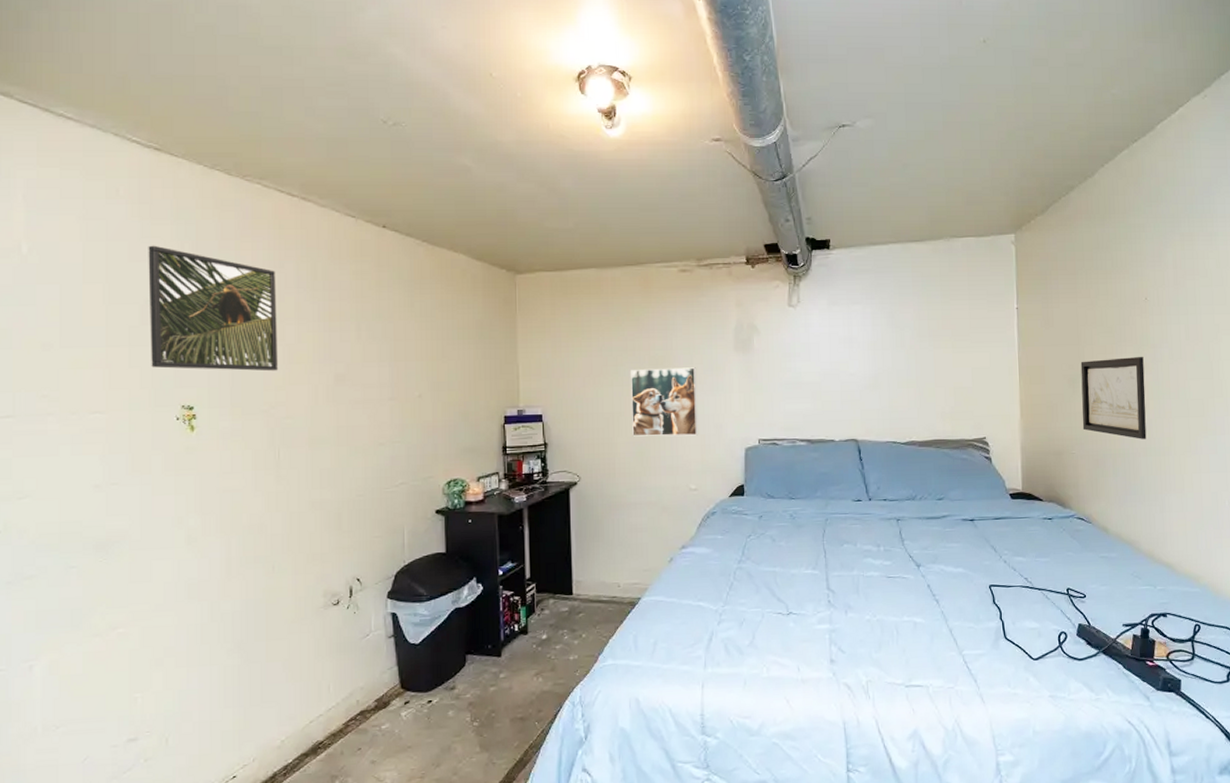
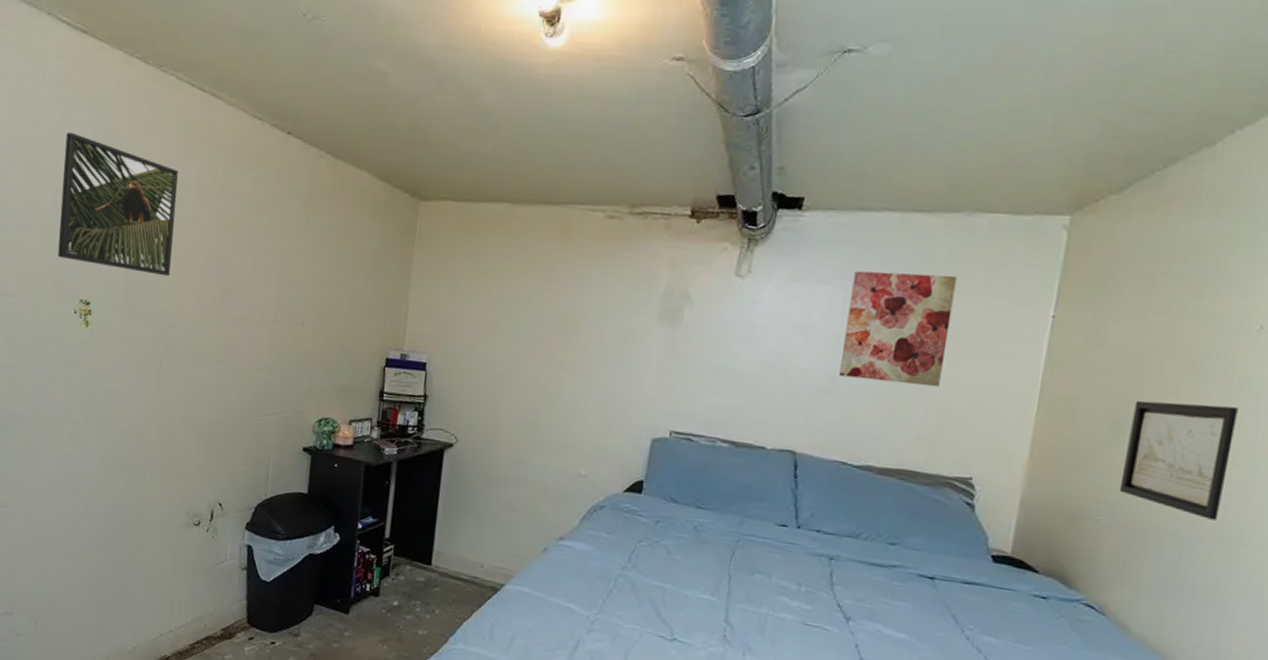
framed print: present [631,367,698,437] -> none [522,327,608,415]
wall art: none [876,287,951,375] -> present [839,270,957,388]

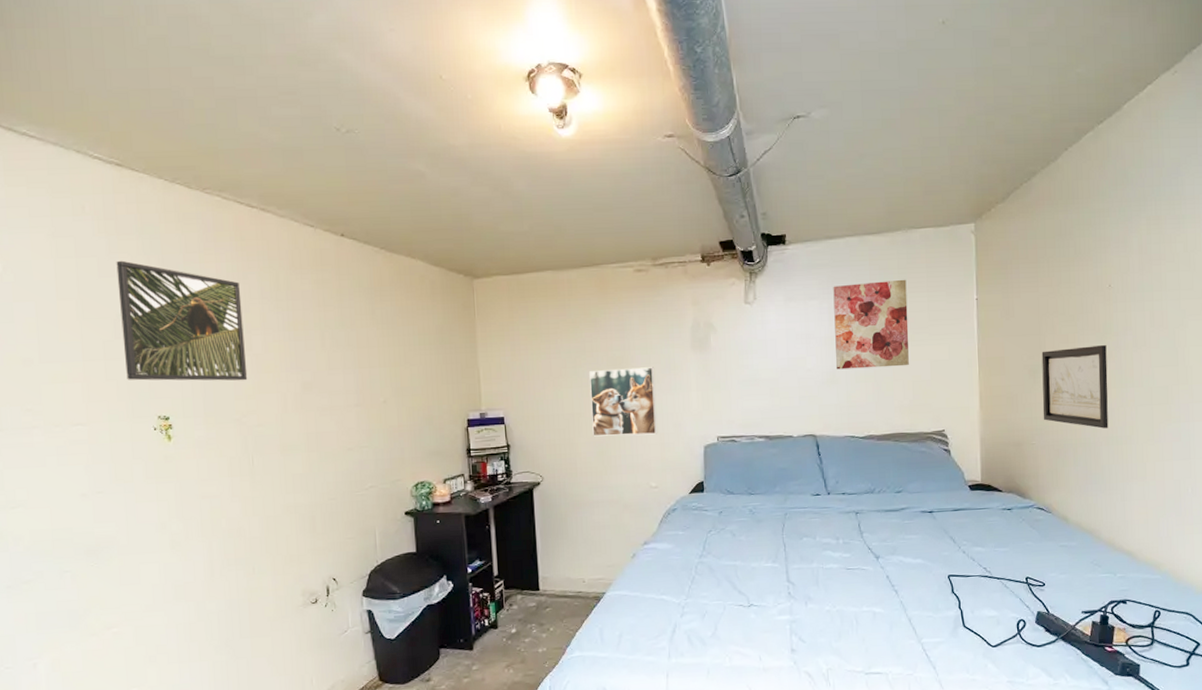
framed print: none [522,327,608,415] -> present [589,367,657,437]

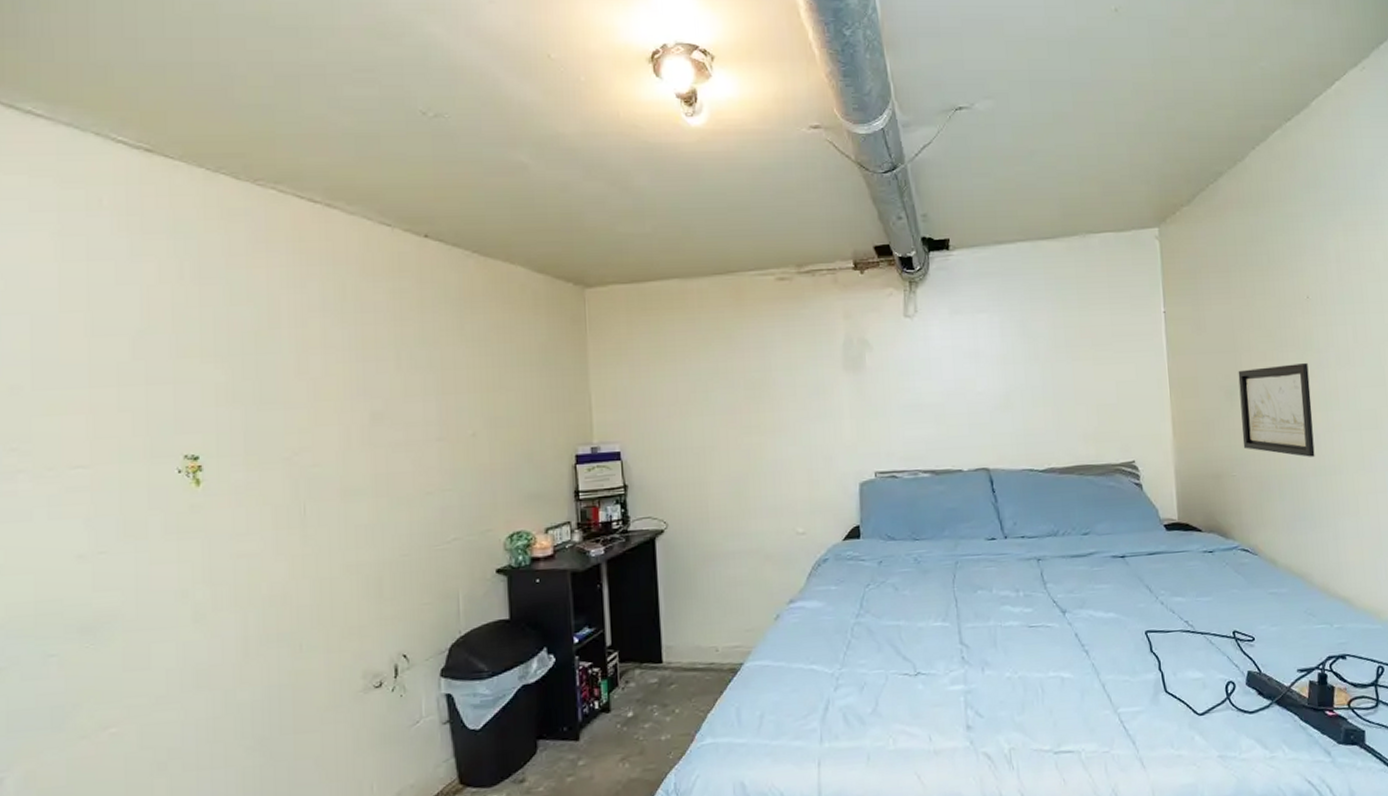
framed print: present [116,260,248,381] -> none [139,264,302,412]
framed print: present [589,367,657,437] -> none [723,391,804,474]
wall art: present [833,279,909,370] -> none [1004,289,1092,393]

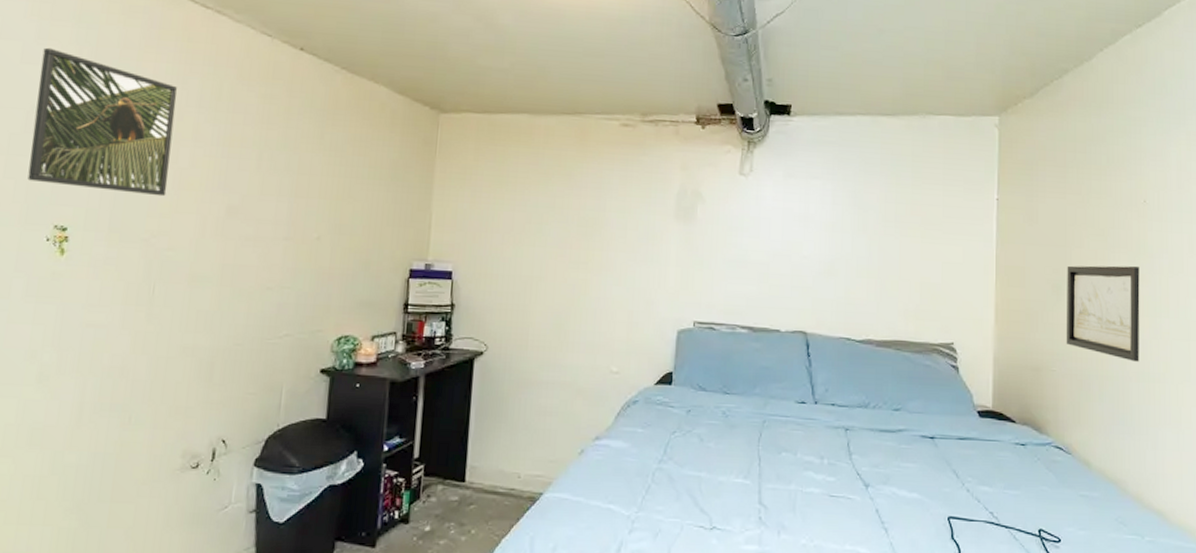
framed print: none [139,264,302,412] -> present [27,47,177,197]

